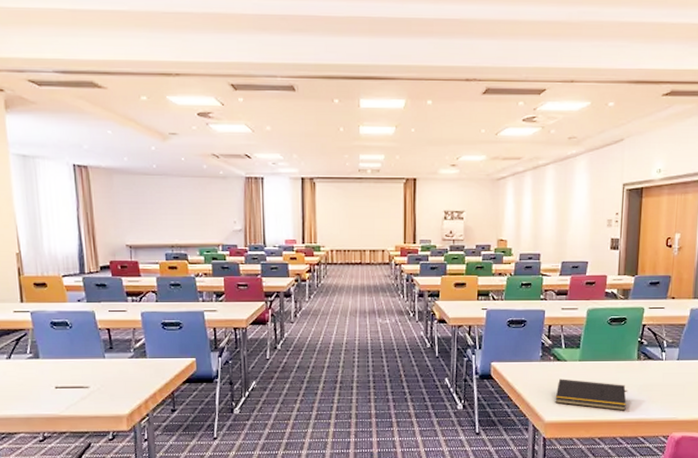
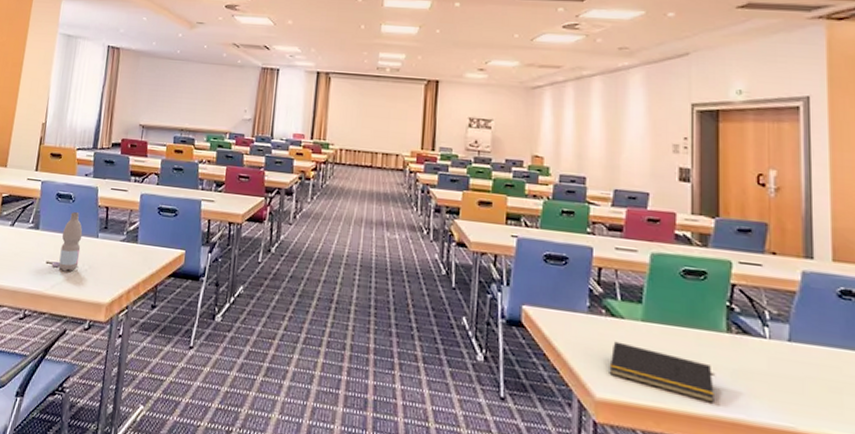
water bottle: none [61,338,90,393] -> present [51,212,83,272]

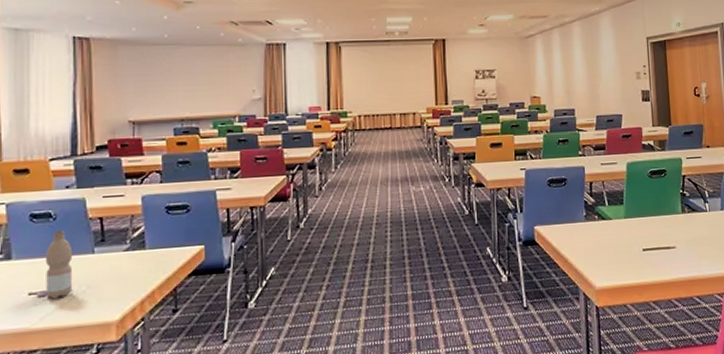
notepad: present [609,341,714,403] -> none [604,238,677,270]

